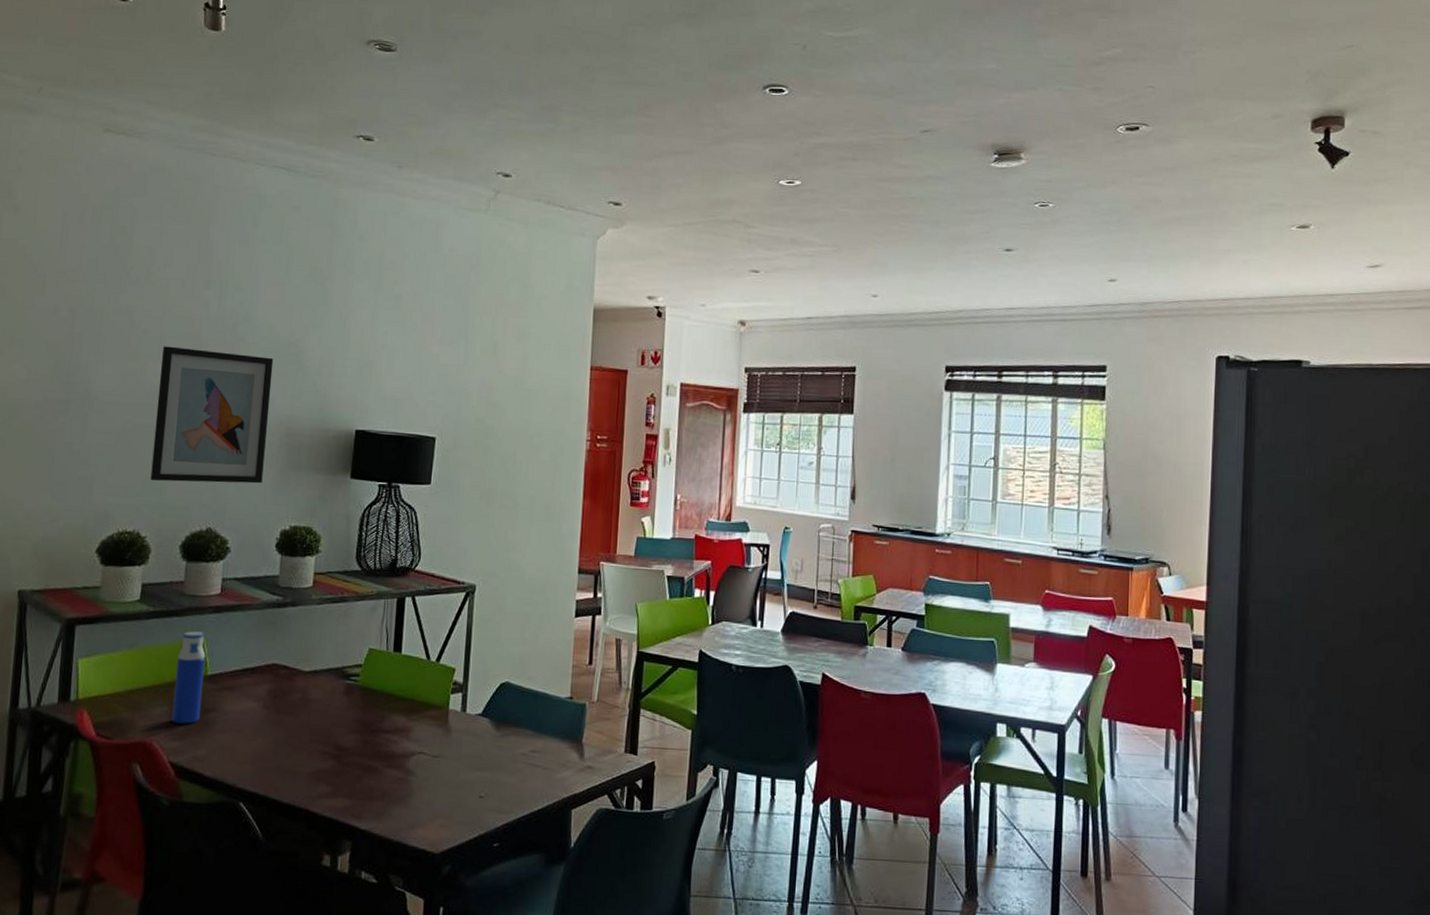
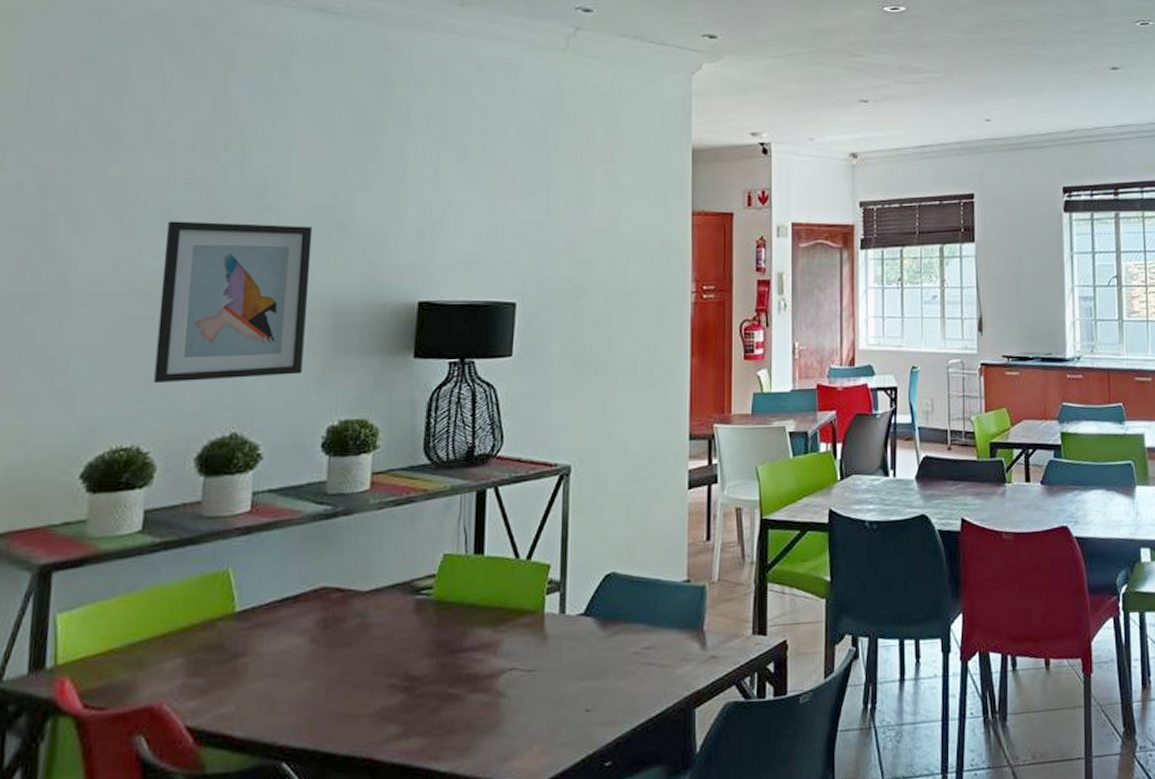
water bottle: present [171,631,206,724] -> none [187,560,233,678]

